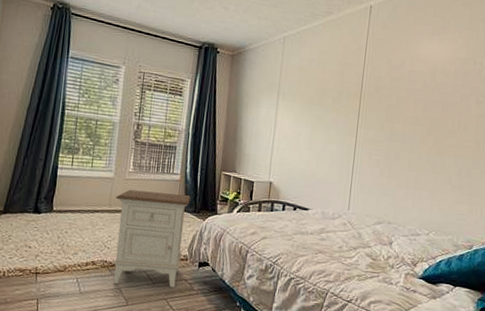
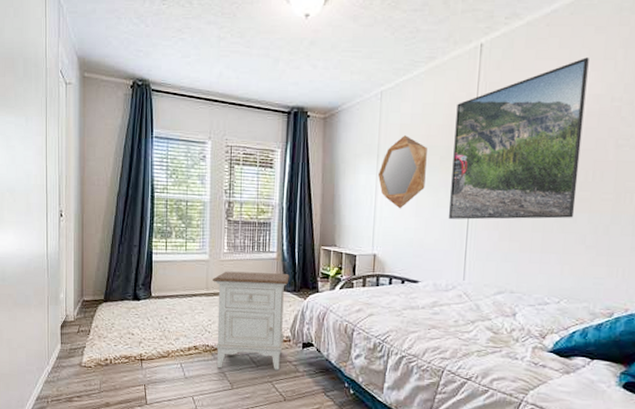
home mirror: none [278,77,322,142] -> present [378,135,427,209]
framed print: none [338,26,457,161] -> present [449,57,589,220]

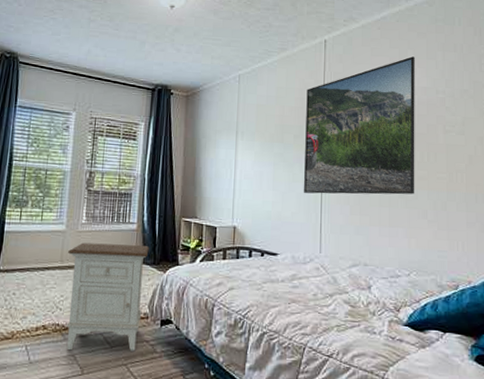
home mirror: present [378,135,427,209] -> none [237,115,282,183]

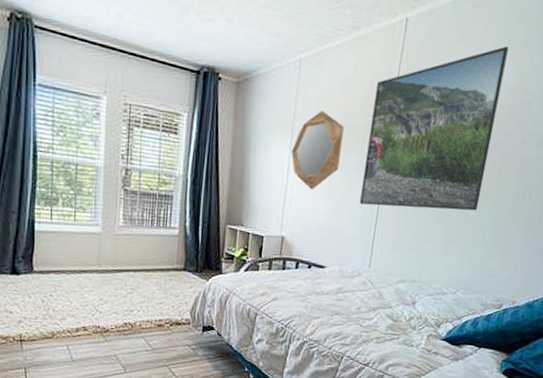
nightstand: present [65,242,149,352] -> none [105,246,192,354]
home mirror: none [237,115,282,183] -> present [291,111,344,190]

